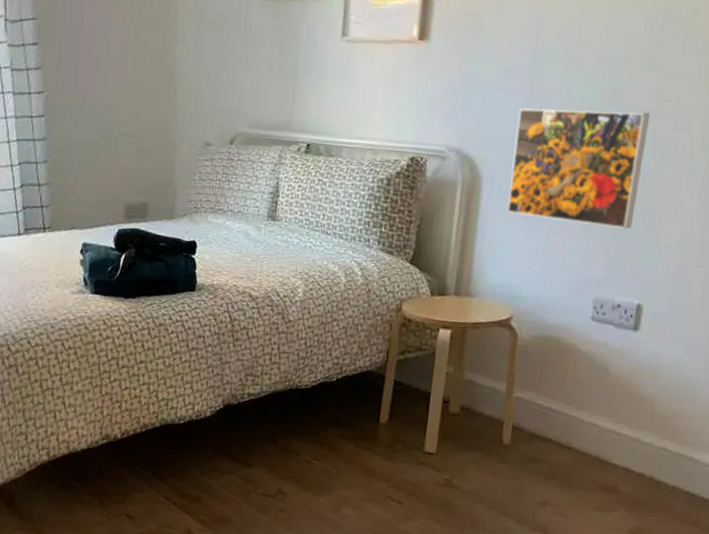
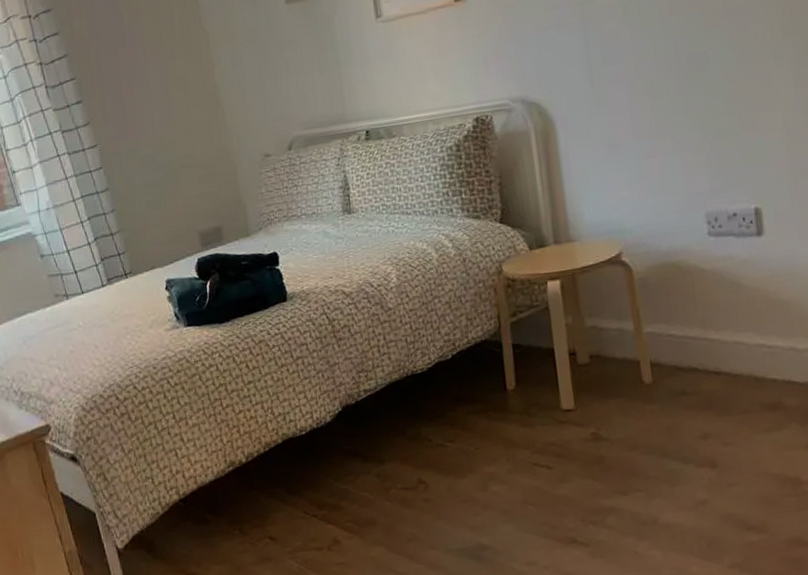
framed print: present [507,108,650,229] -> none [576,11,728,149]

